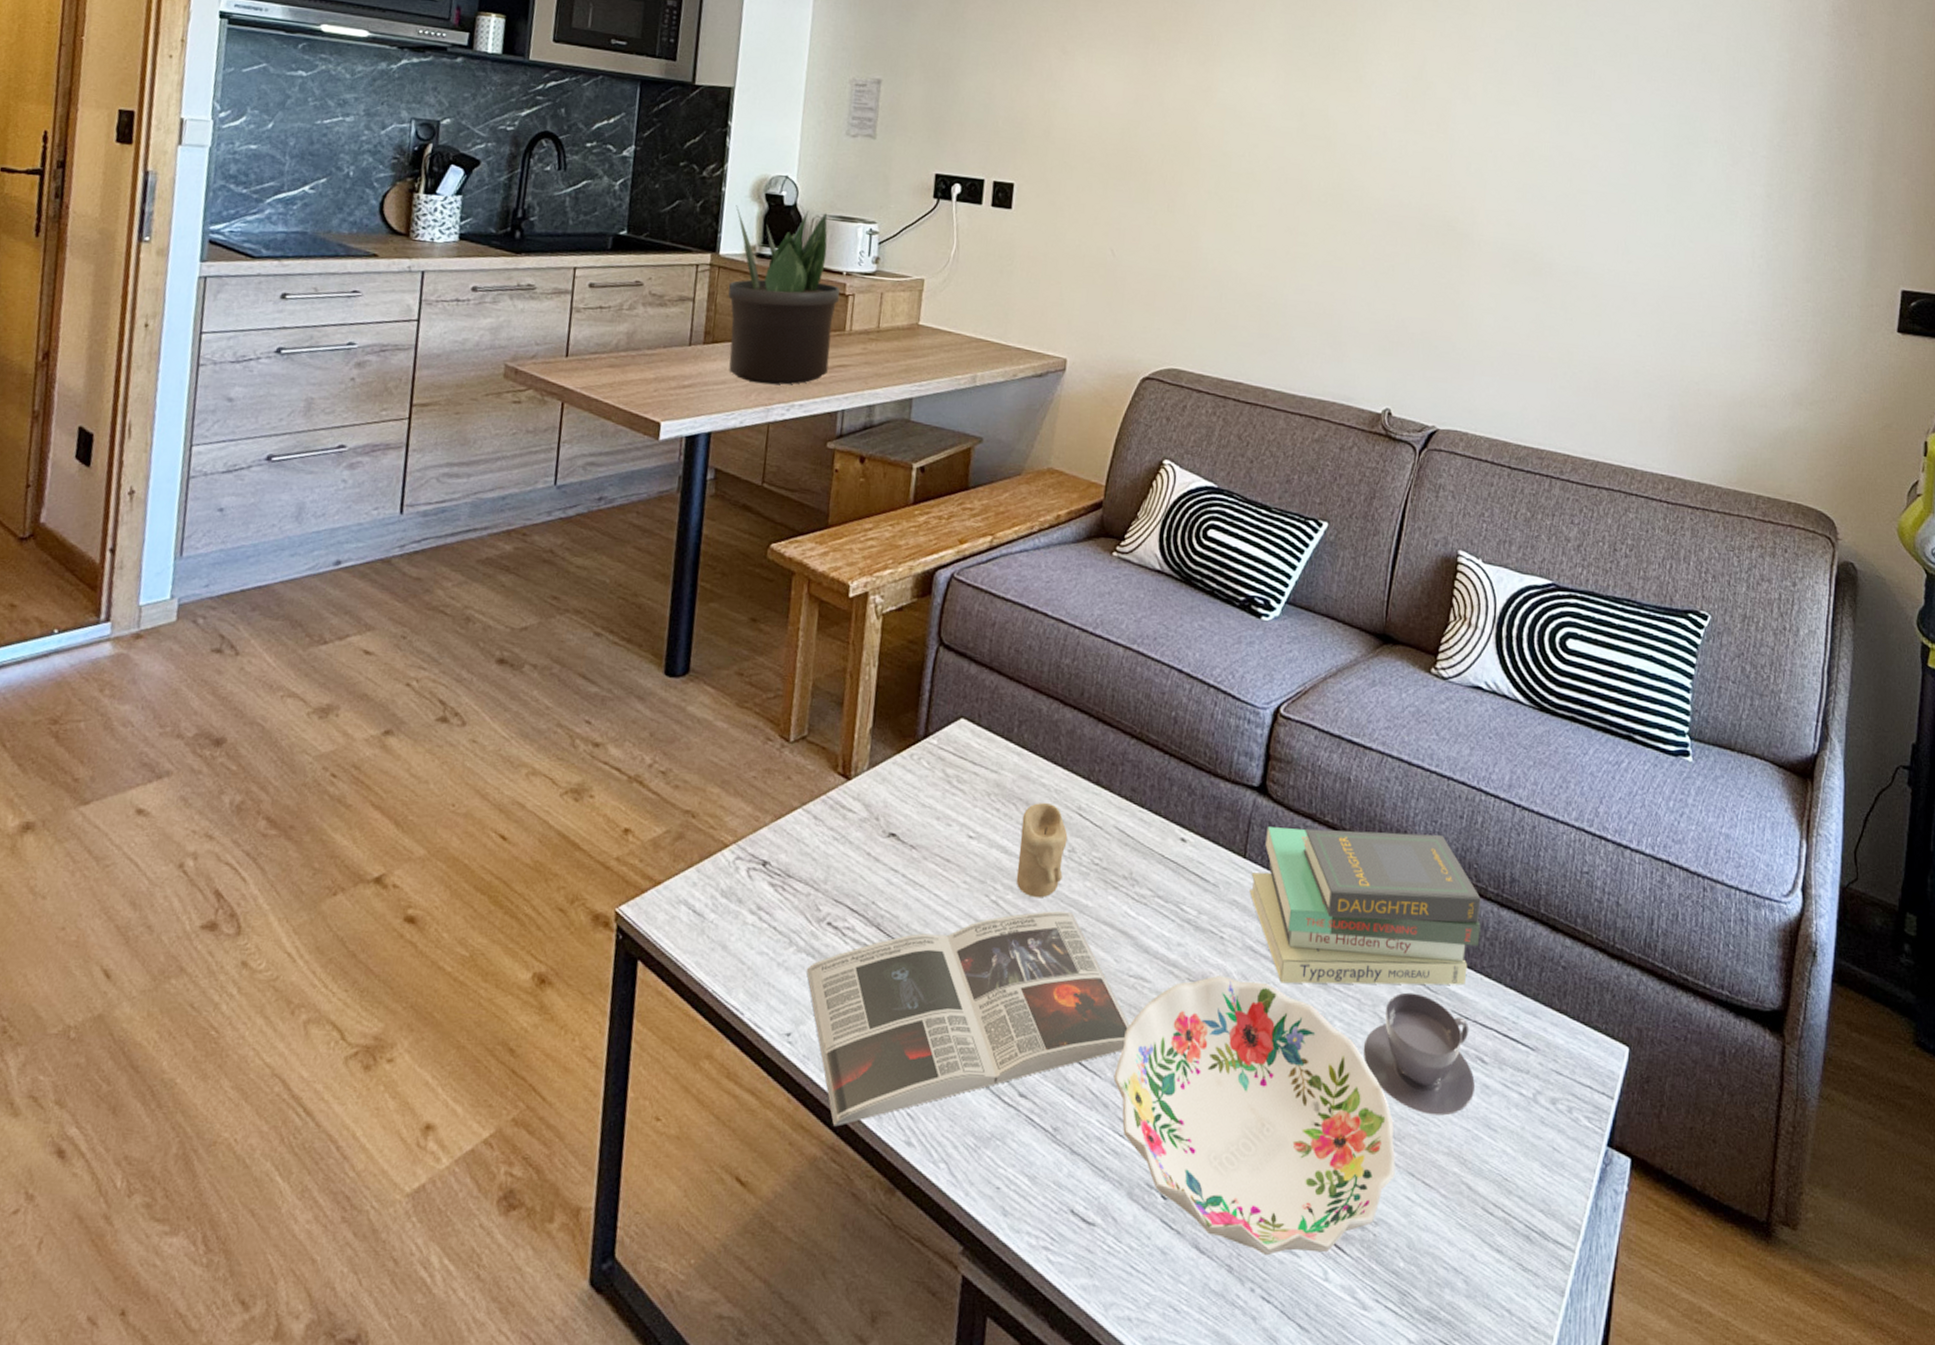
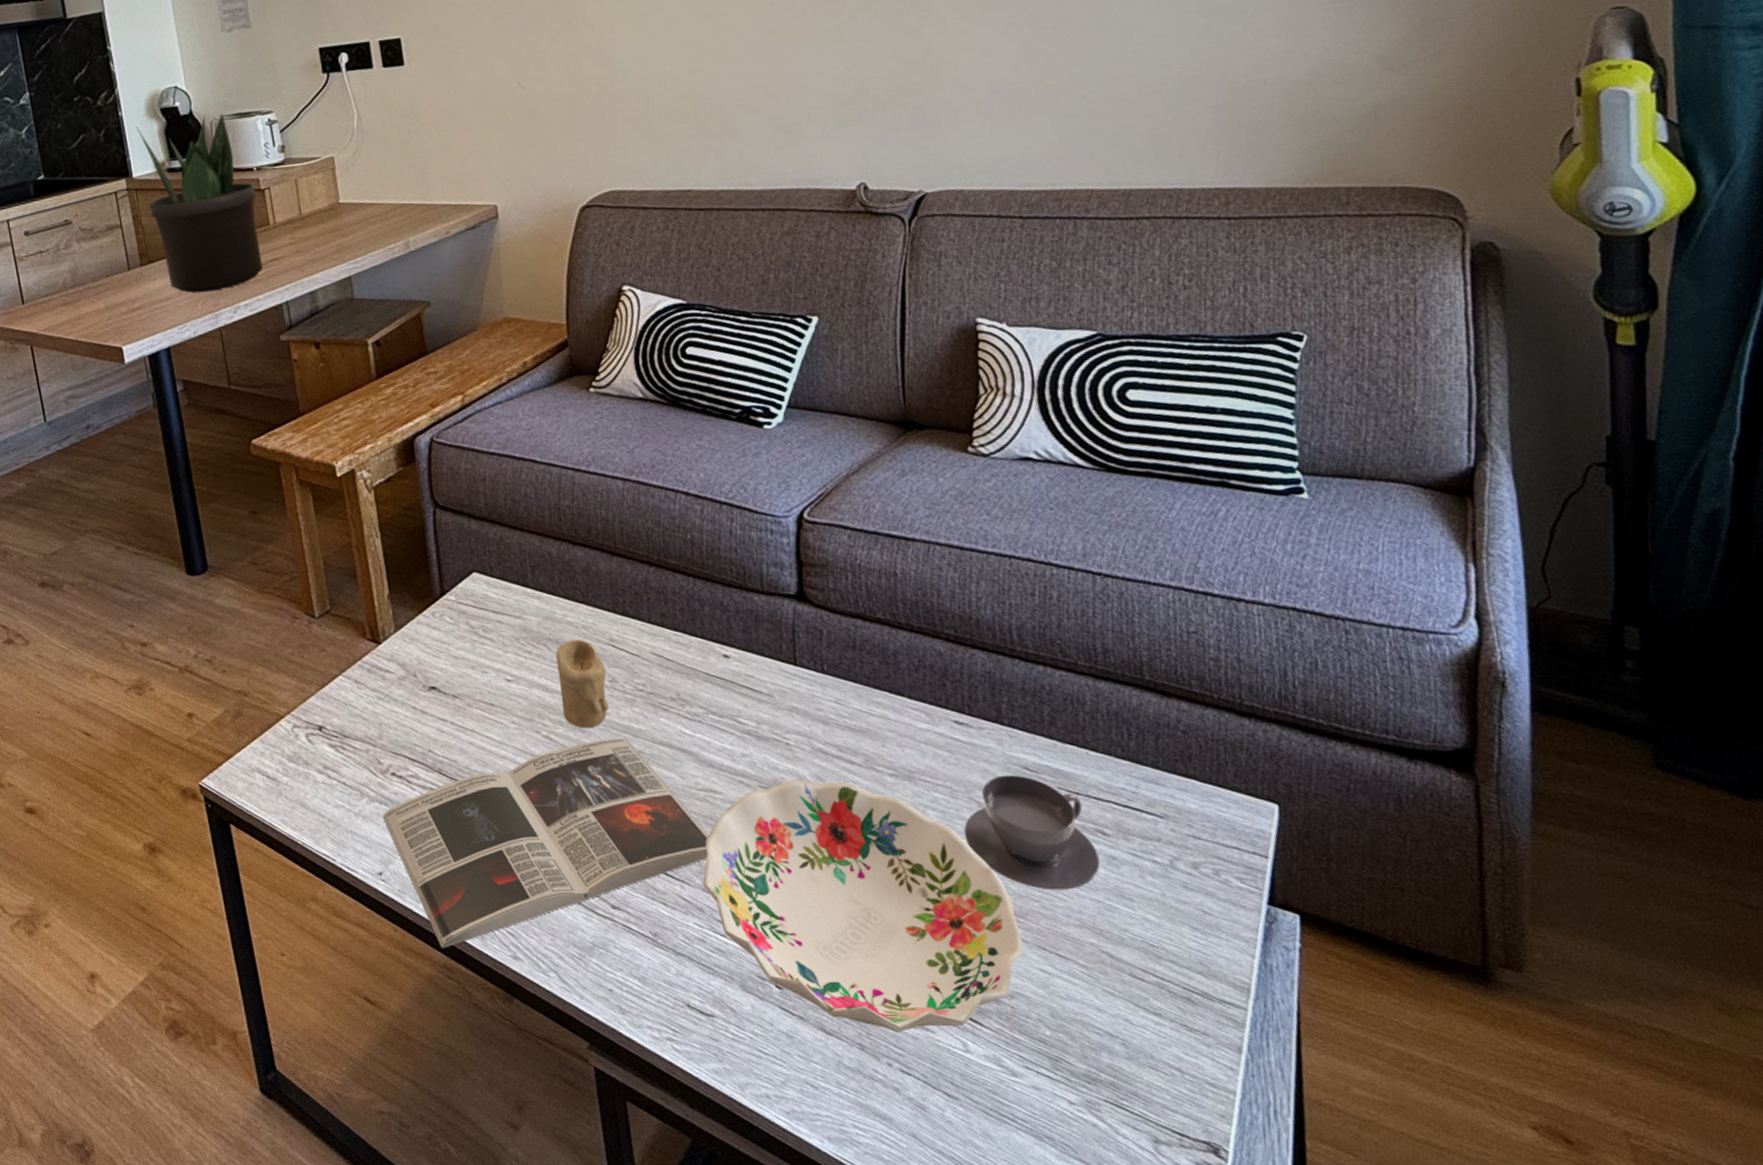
books: present [1249,827,1481,986] -> none [805,616,1078,780]

